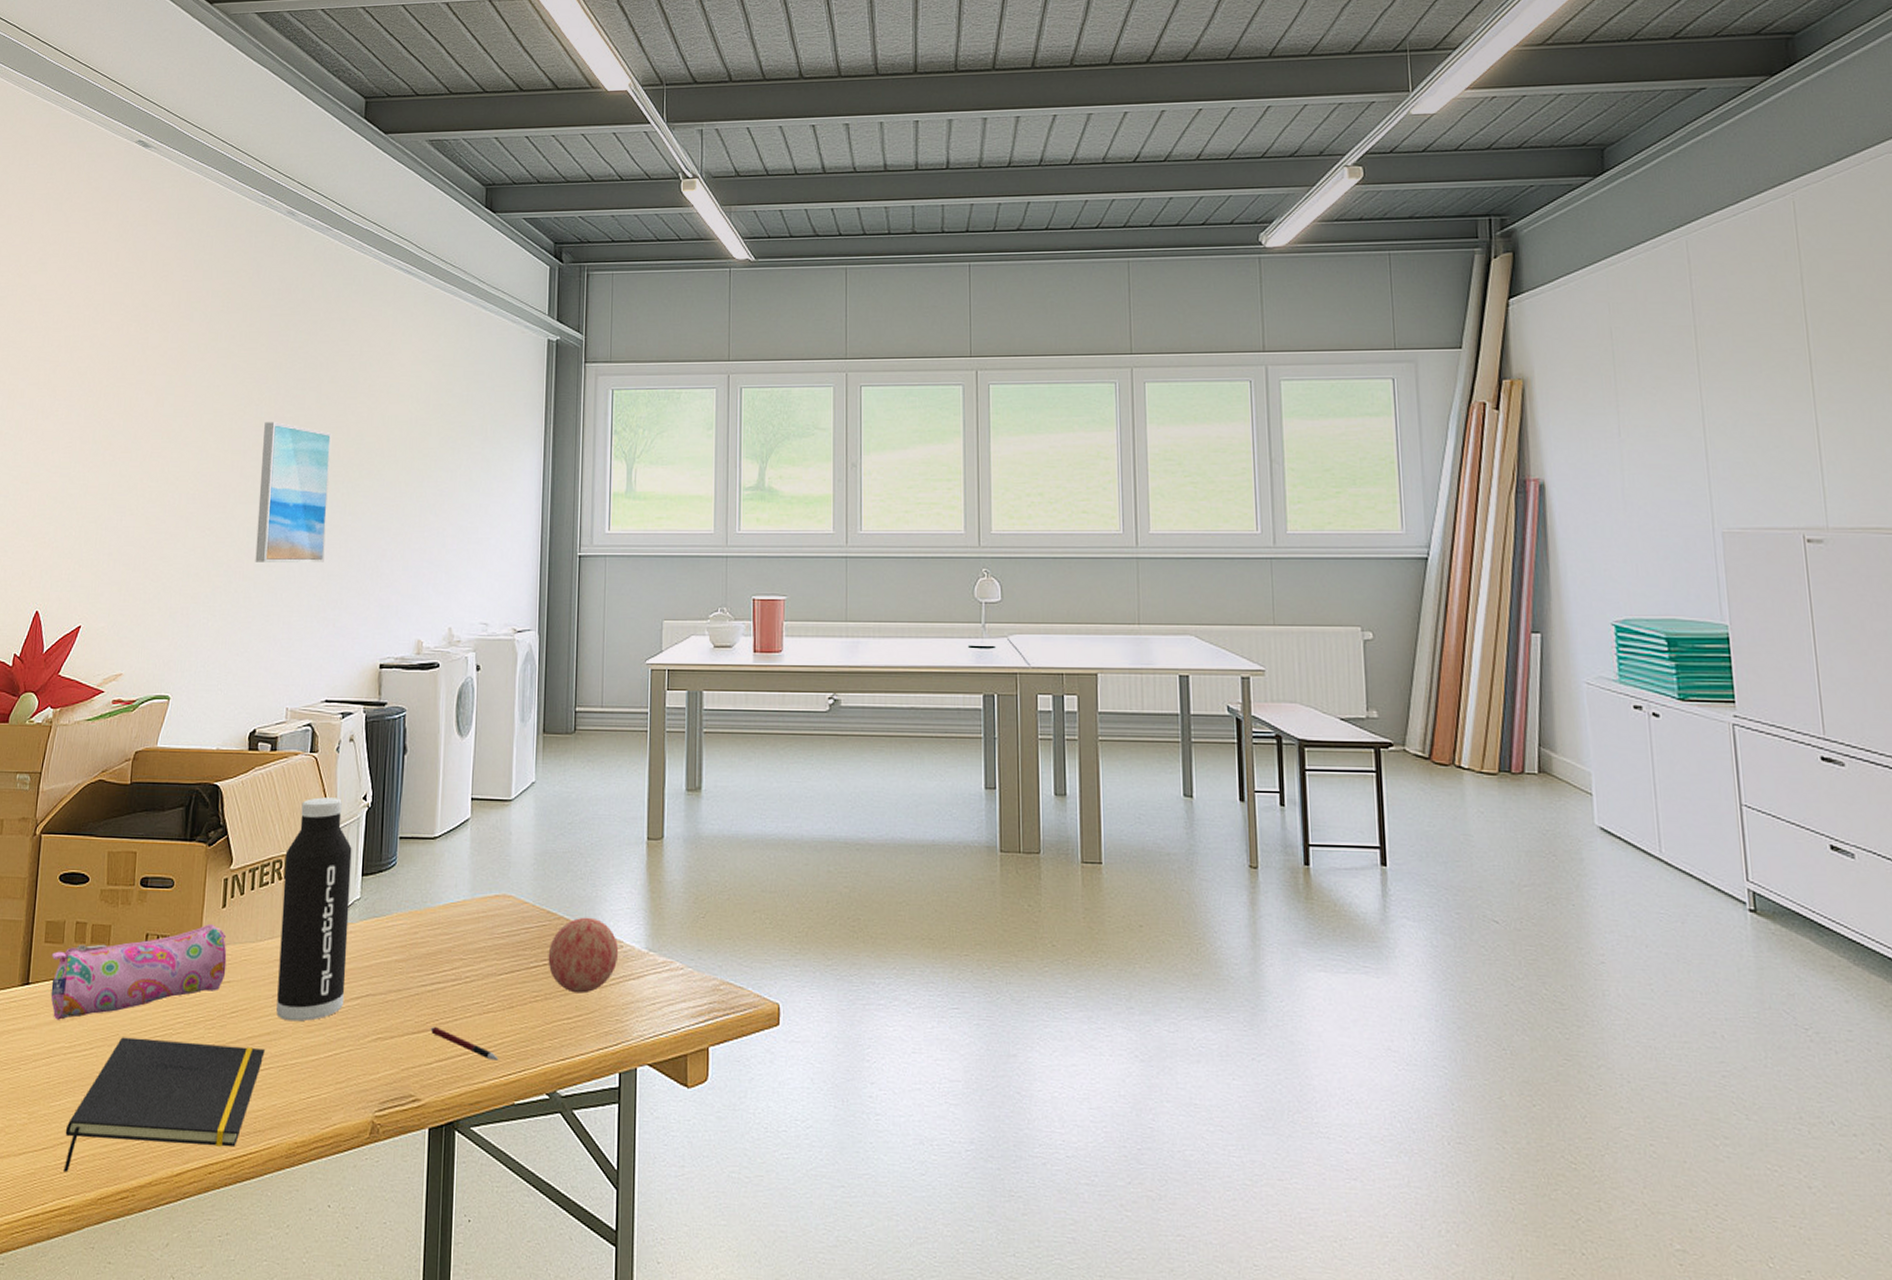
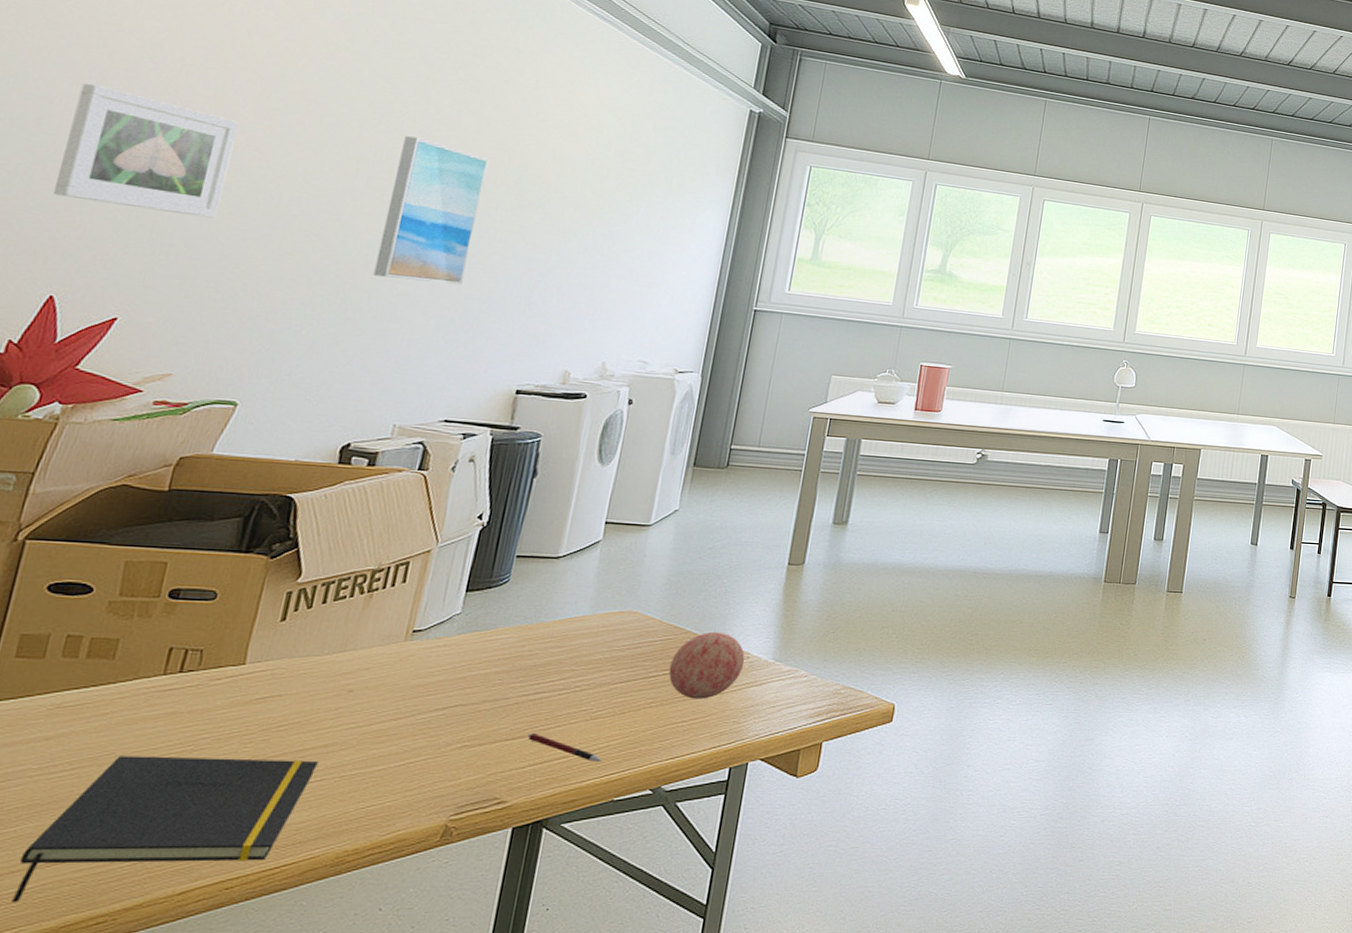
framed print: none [30,417,144,525] -> present [54,83,239,219]
pencil case: present [50,924,227,1020] -> none [16,638,283,740]
water bottle: present [276,797,352,1022] -> none [338,514,458,733]

